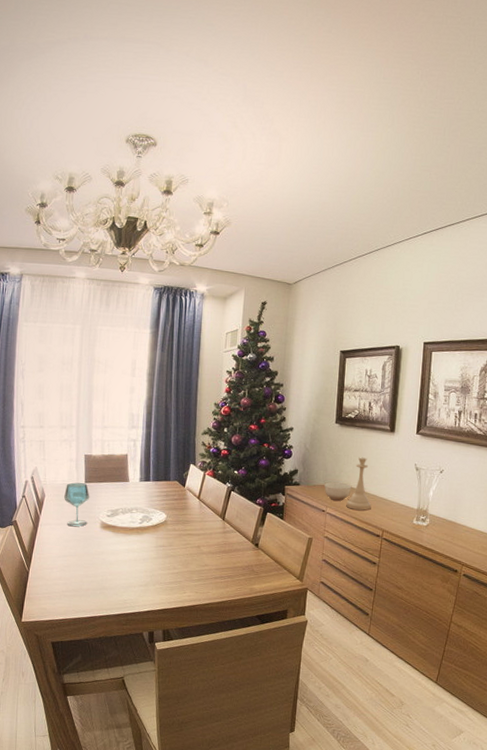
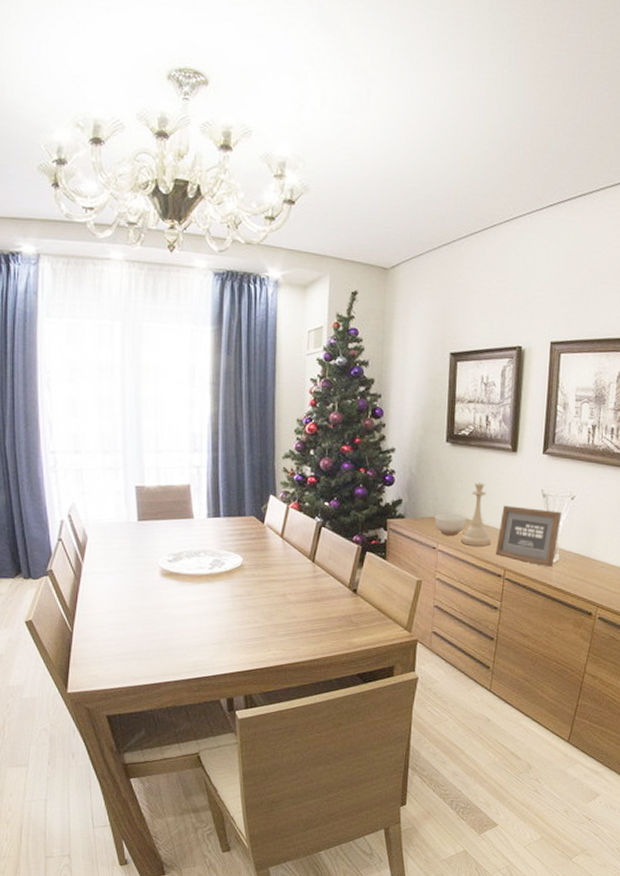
wine glass: present [64,482,90,527] -> none [112,521,145,576]
picture frame: none [375,476,432,530] -> present [495,505,562,568]

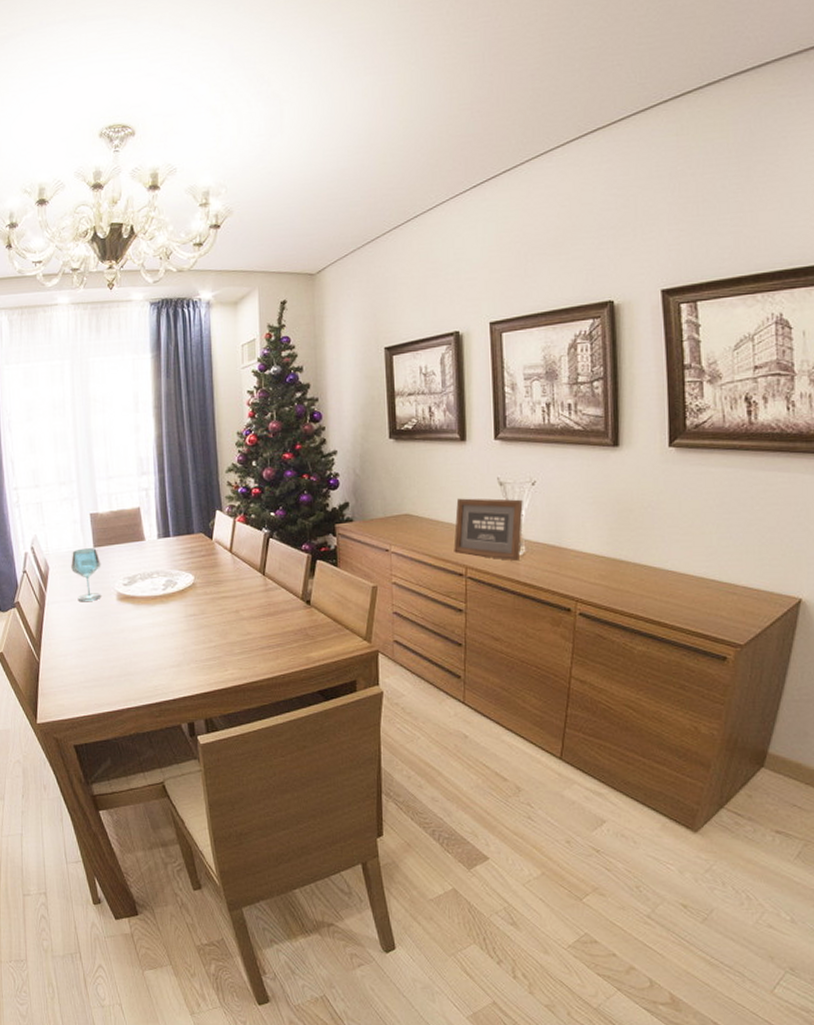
wine glass: none [112,521,145,576] -> present [71,548,101,602]
bowl: present [434,513,468,536] -> none [384,511,420,536]
chess piece: present [461,482,491,546] -> none [415,477,448,545]

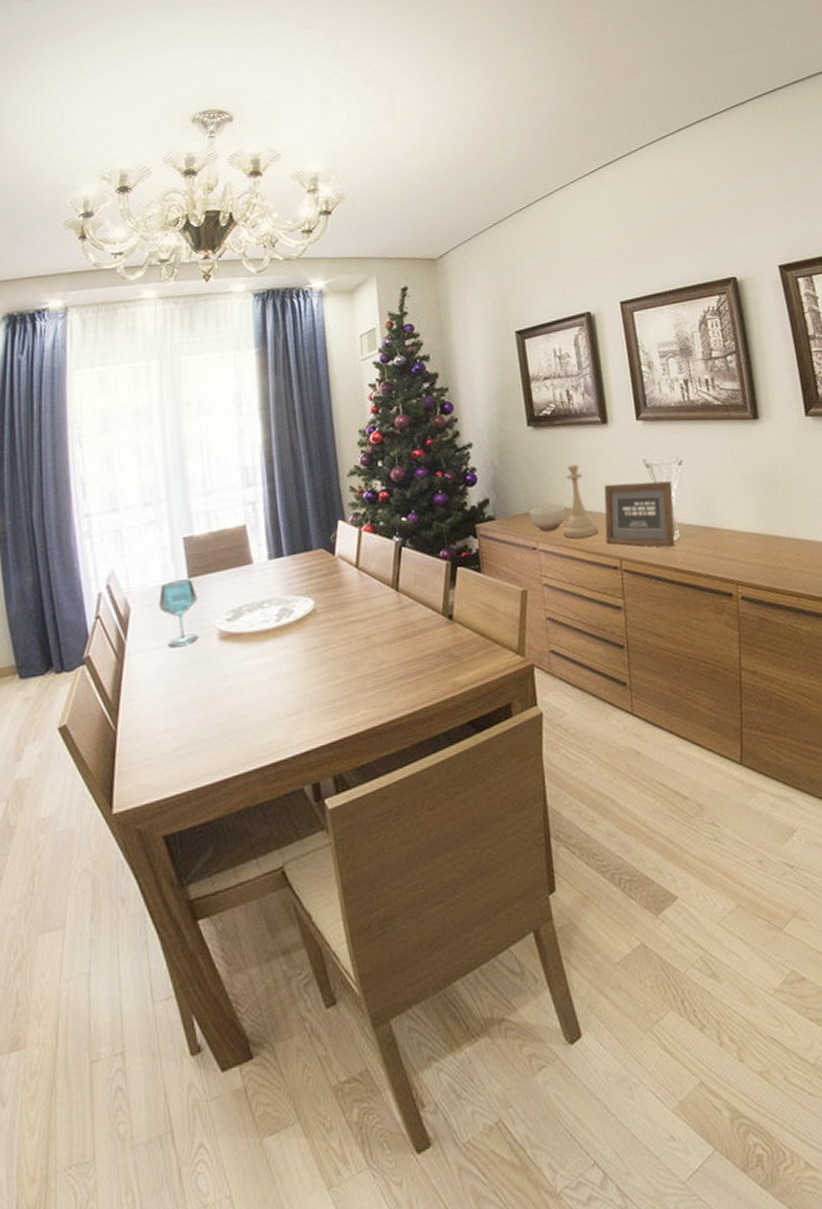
bowl: none [384,511,420,536] -> present [529,503,567,531]
chess piece: none [415,477,448,545] -> present [563,464,598,539]

